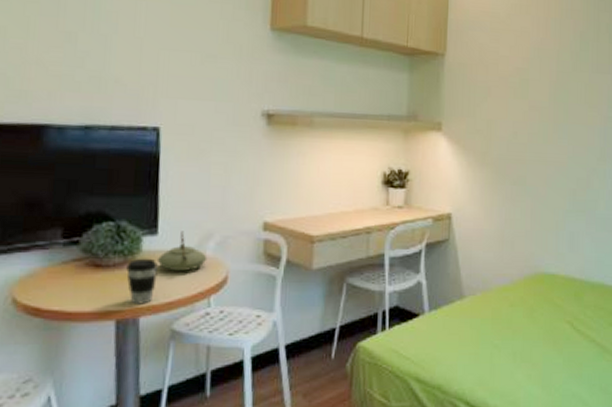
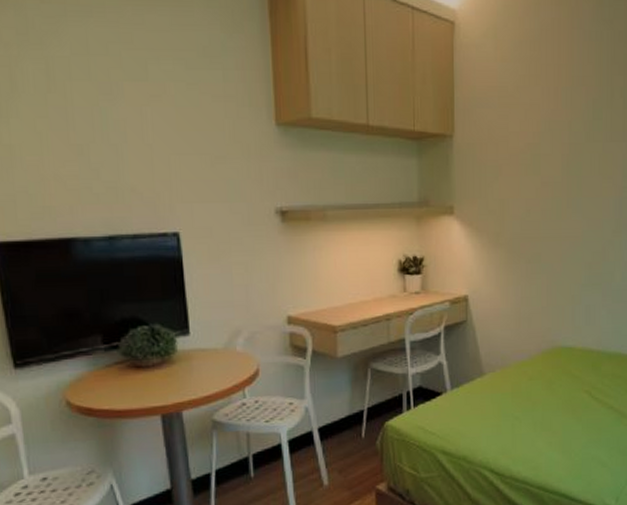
coffee cup: present [126,258,159,304] -> none [165,357,195,400]
teapot: present [156,231,208,271] -> none [191,330,238,367]

